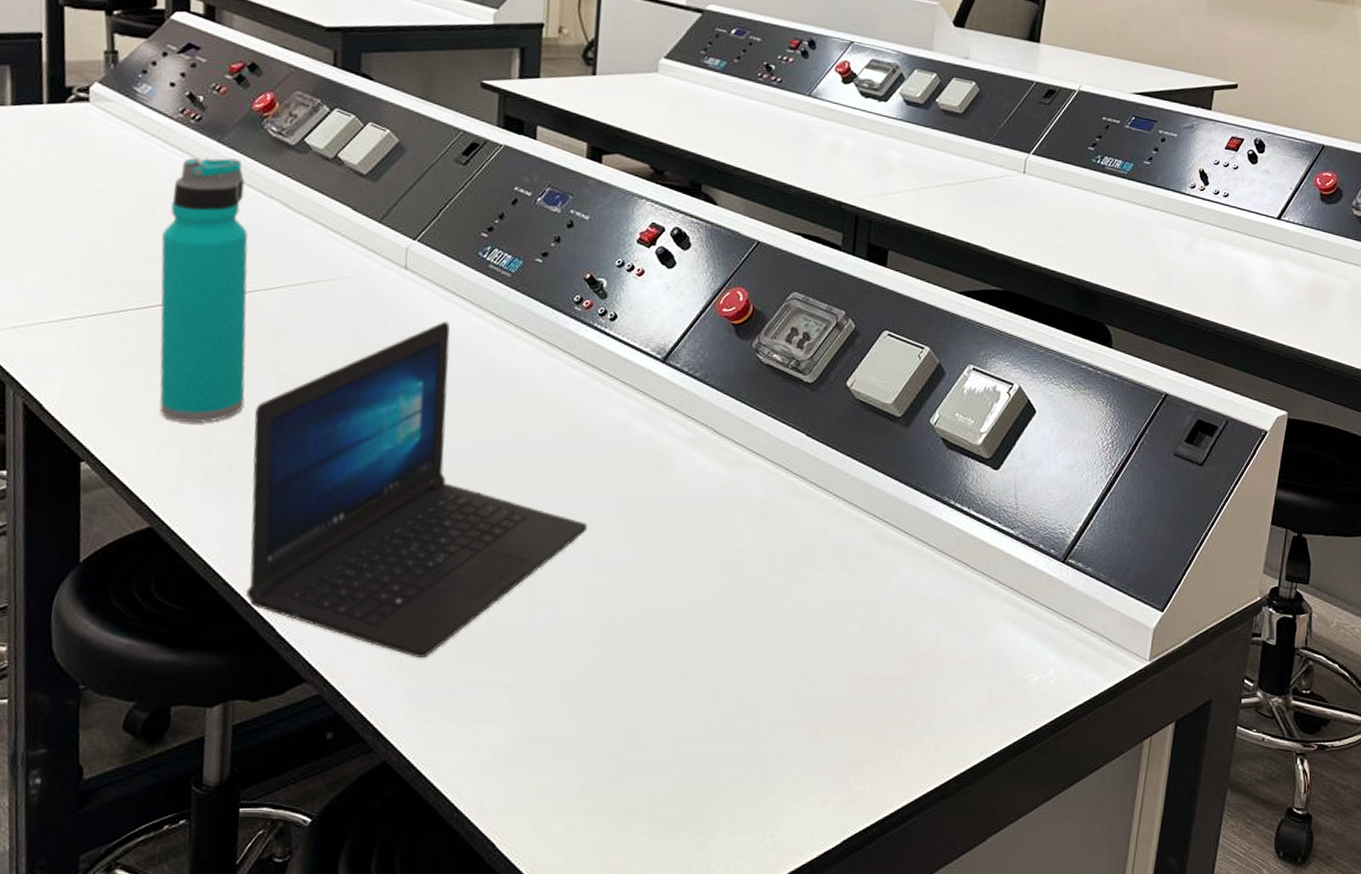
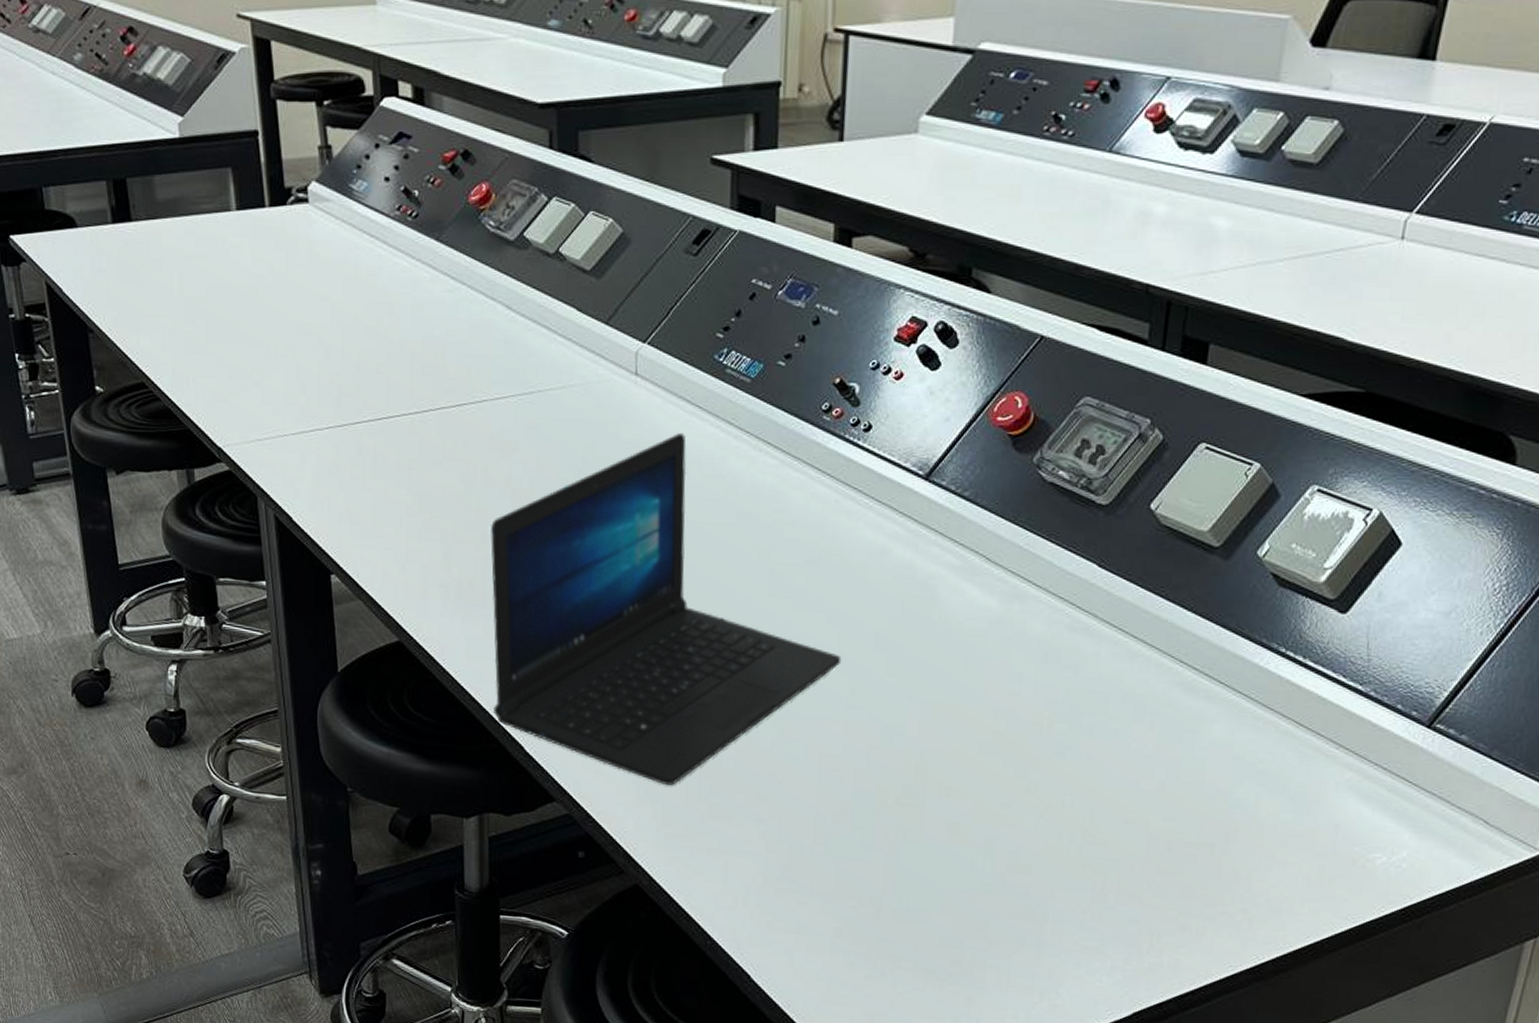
water bottle: present [159,157,248,423] -> none [389,258,480,538]

